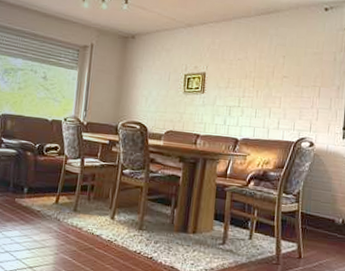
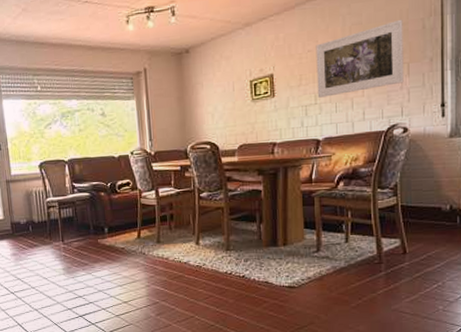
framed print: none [241,48,319,103] -> present [316,19,404,98]

